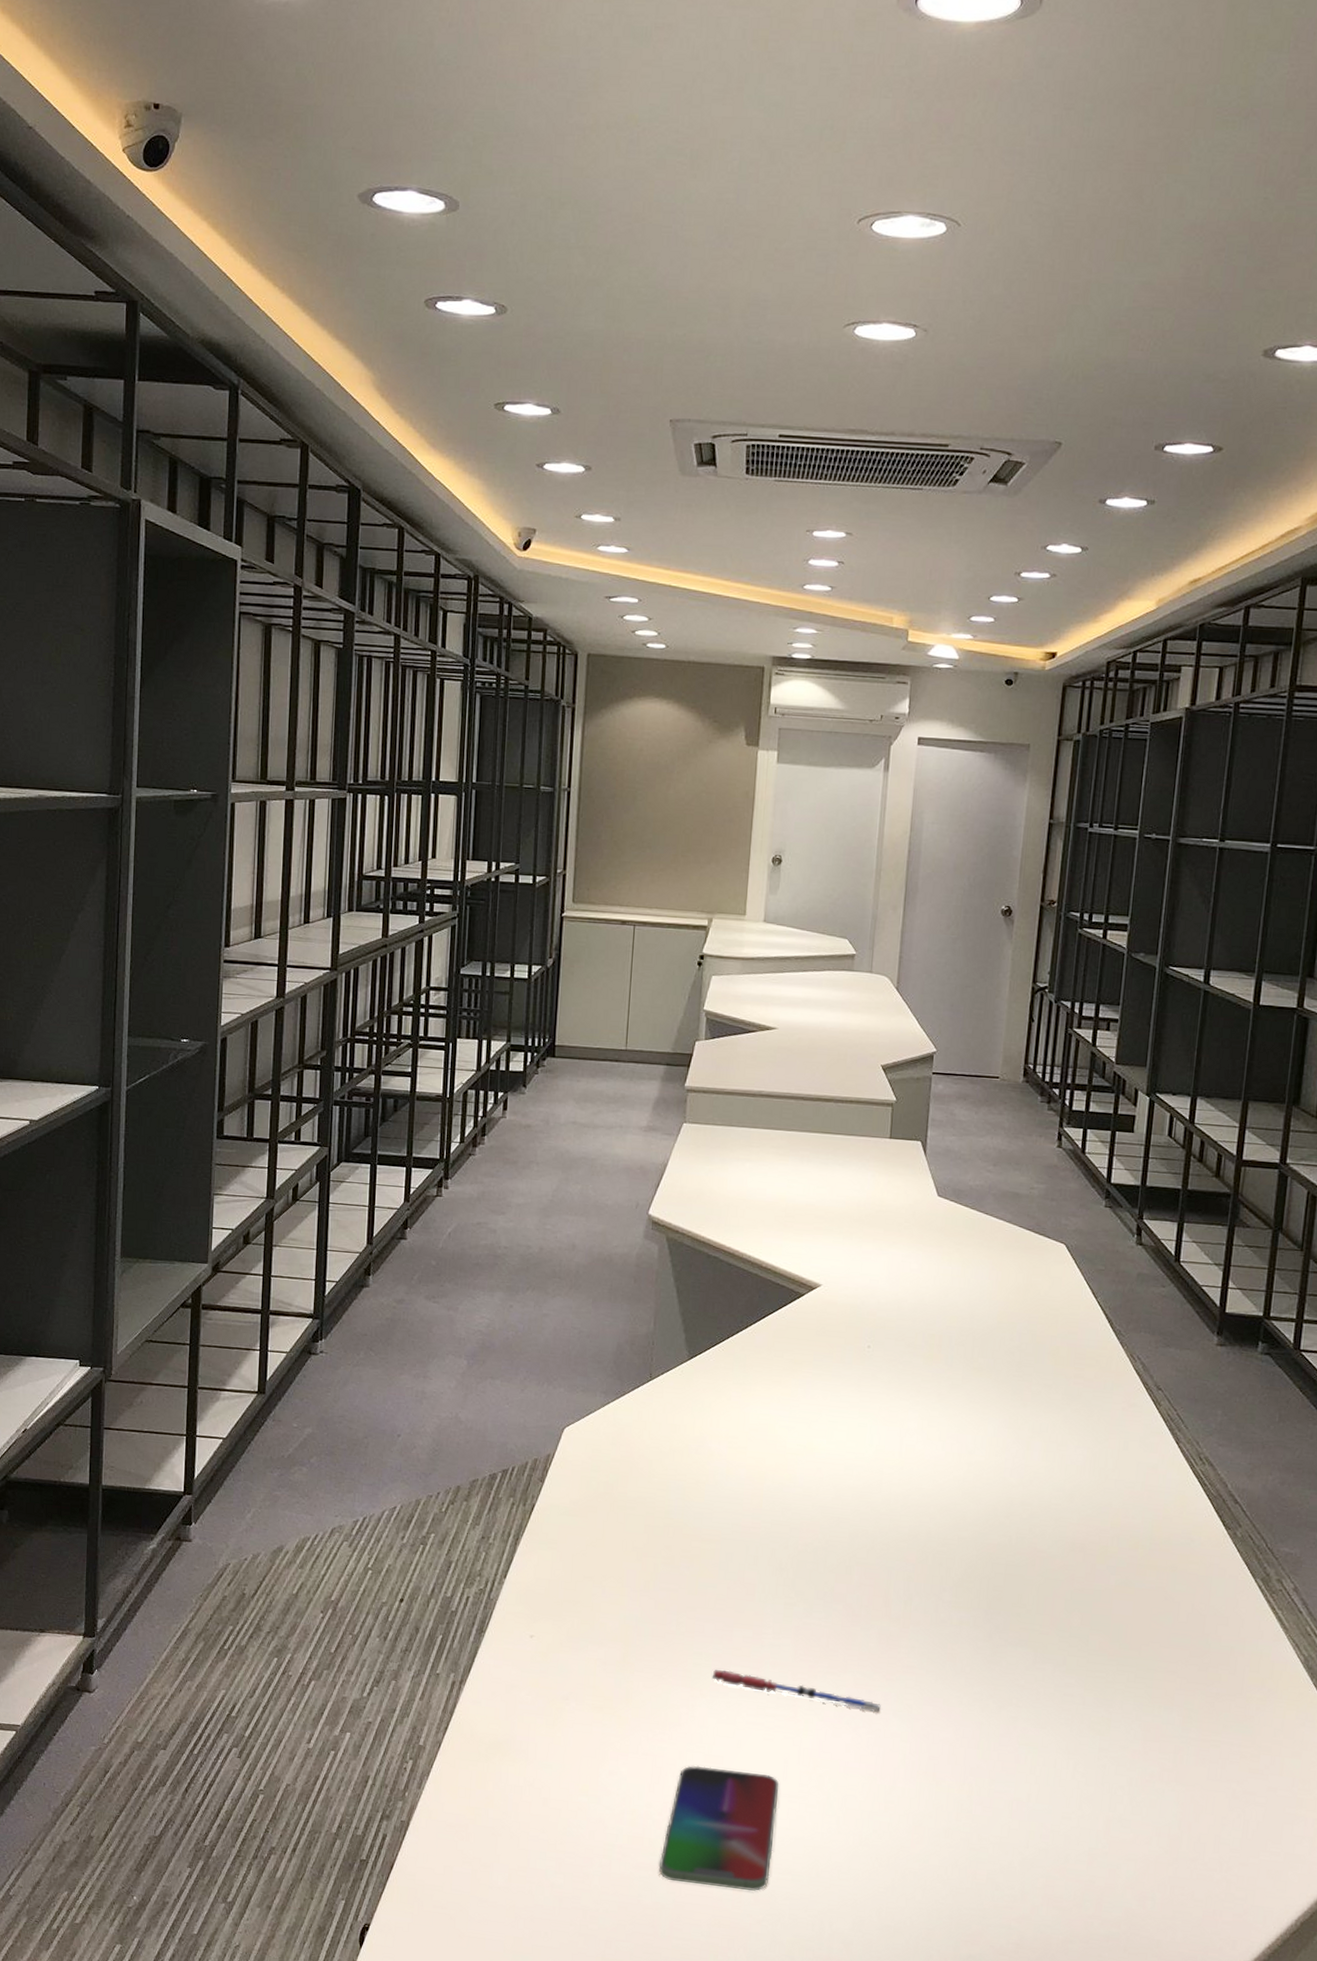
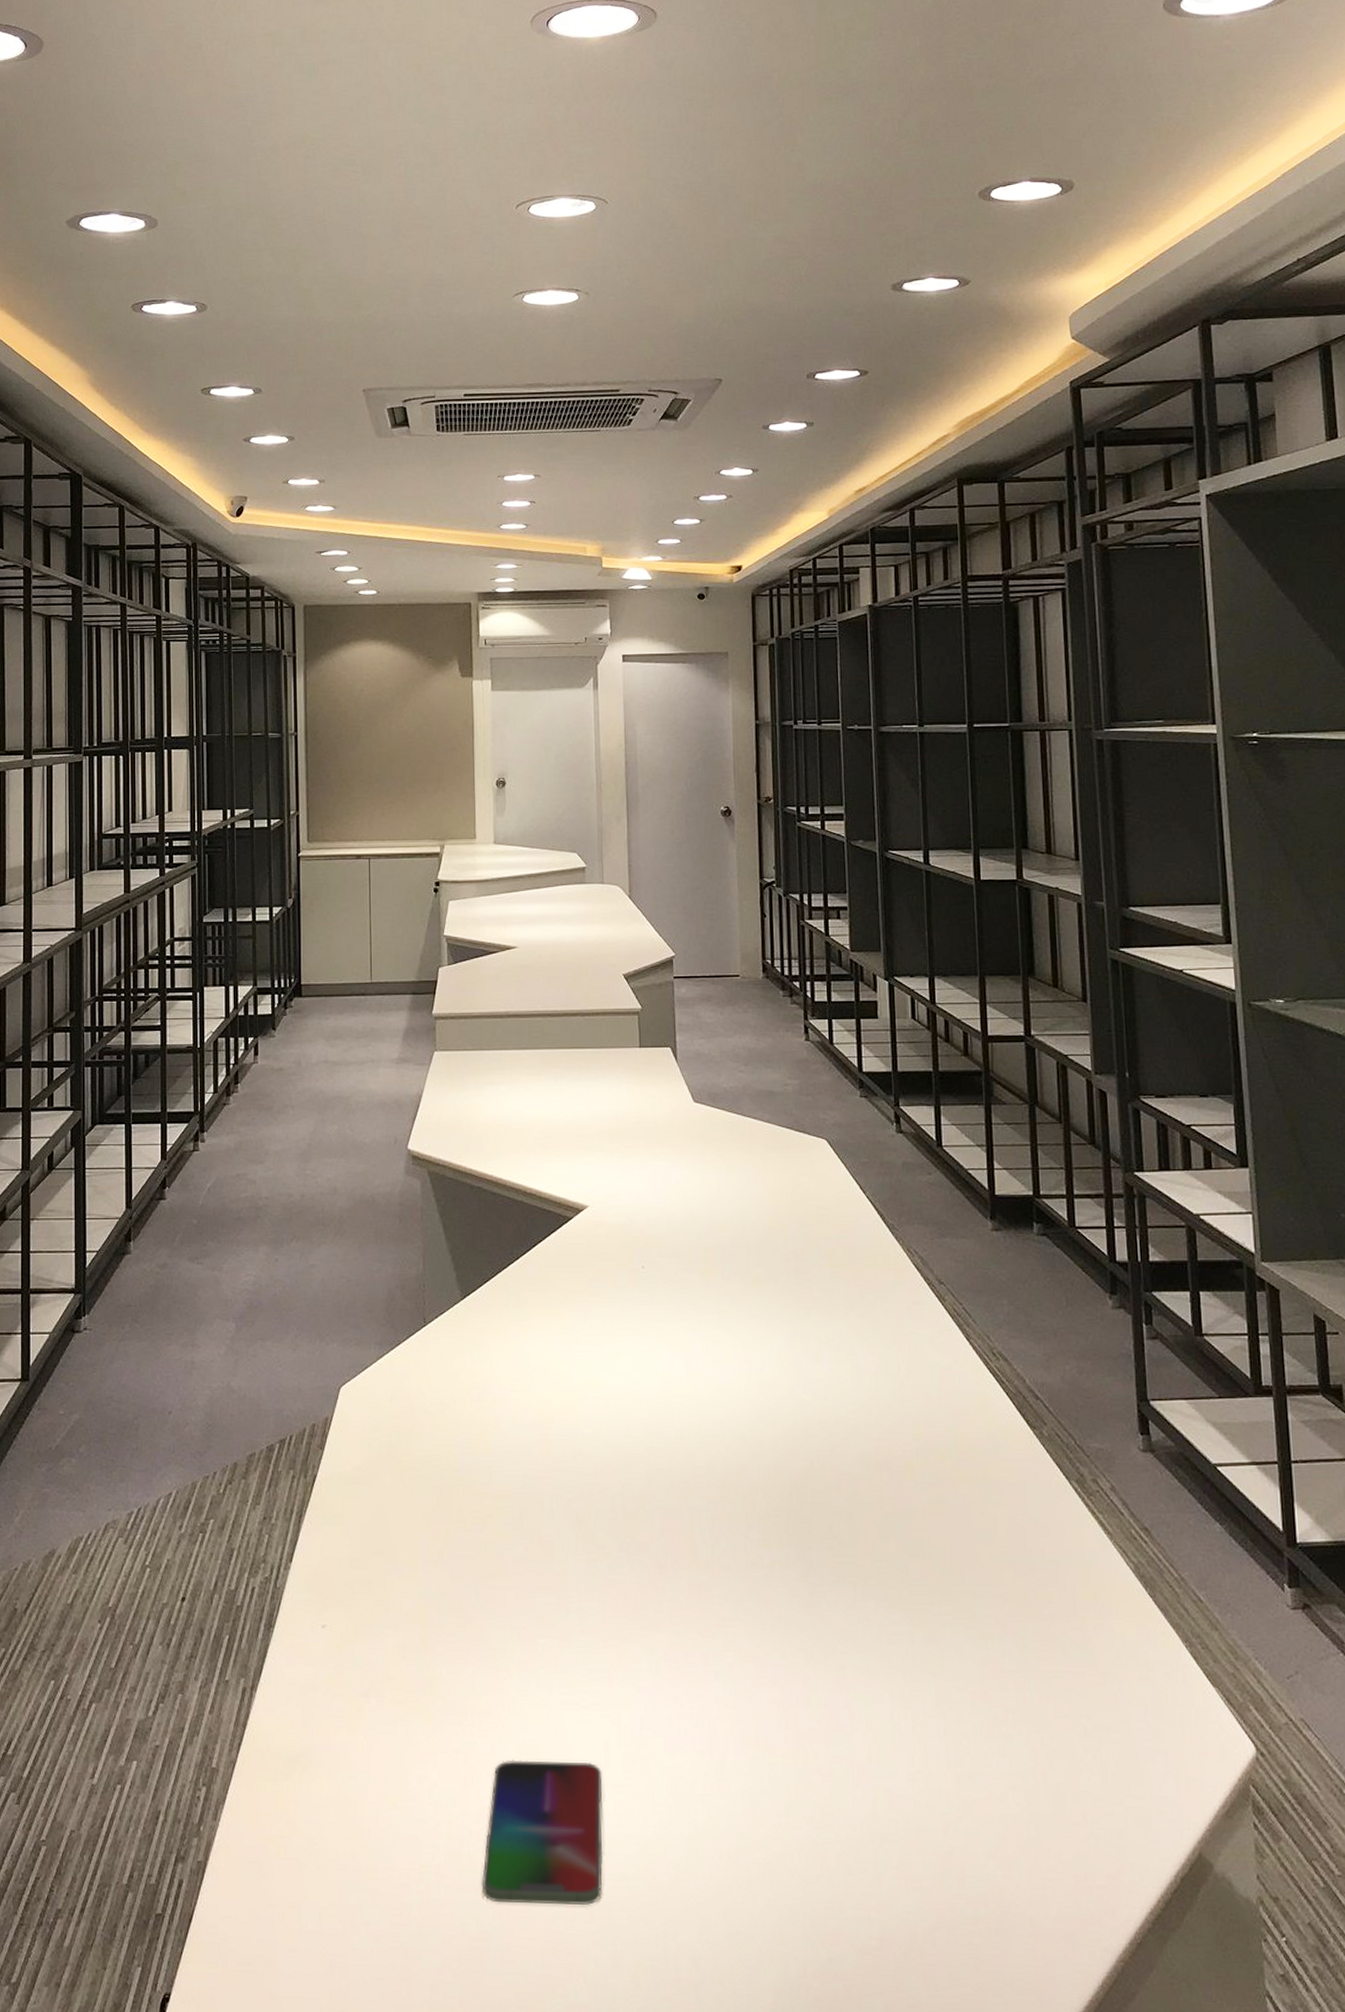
pen: present [712,1669,881,1712] -> none [518,1643,700,1676]

